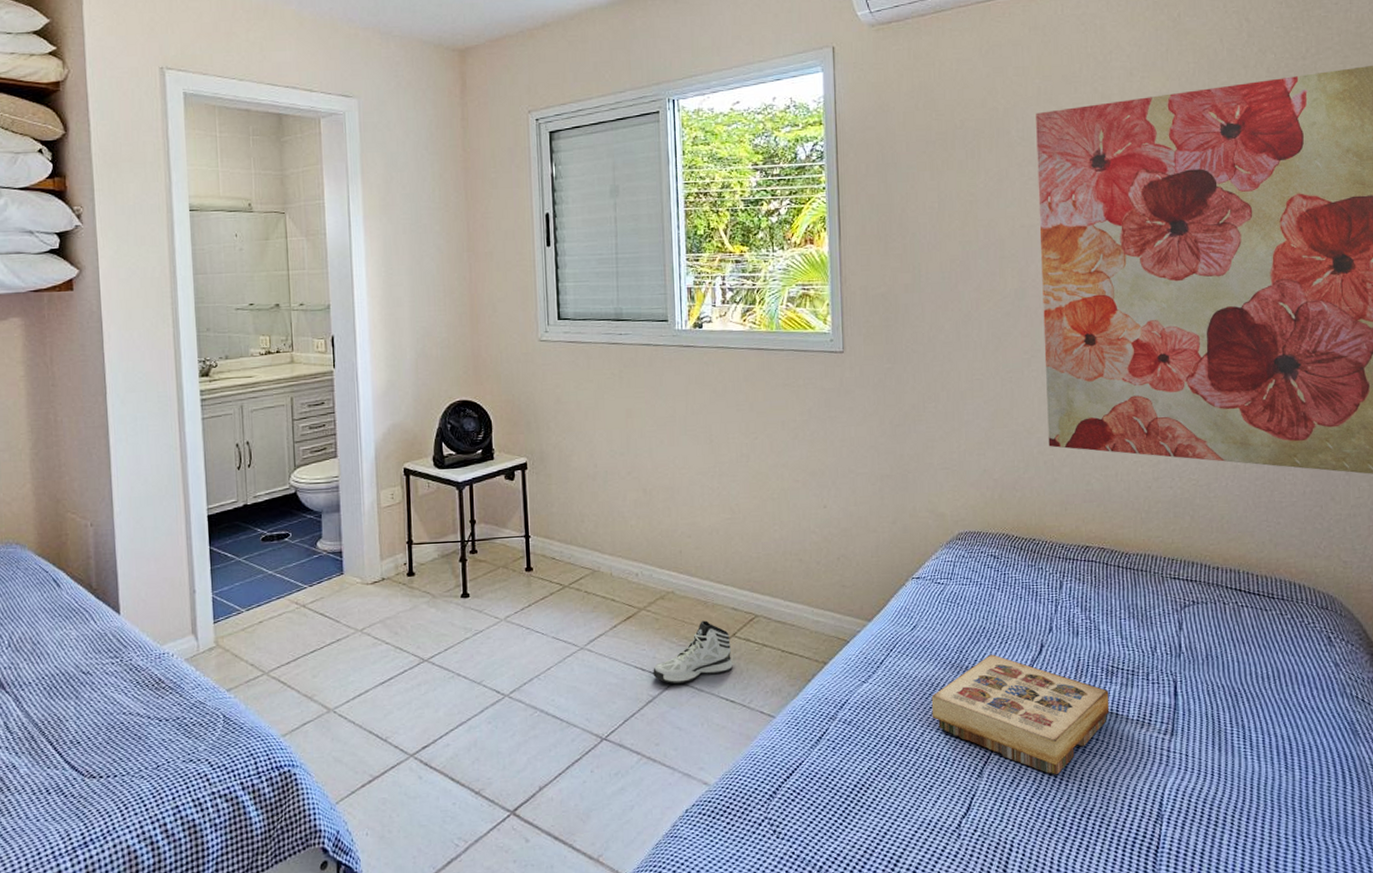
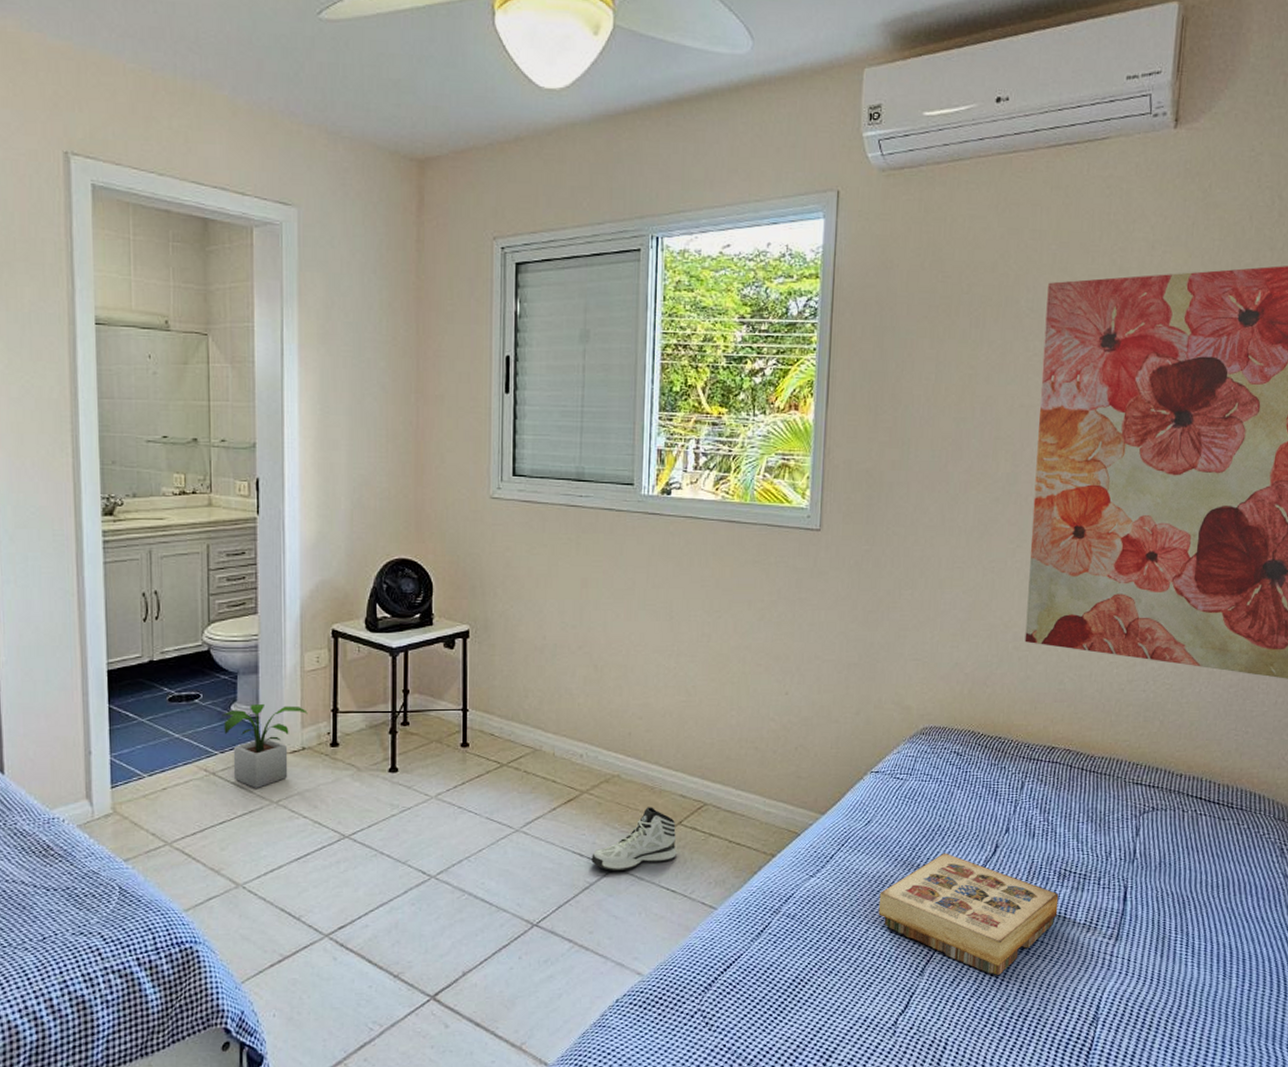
potted plant: none [309,540,386,618] -> present [222,704,308,788]

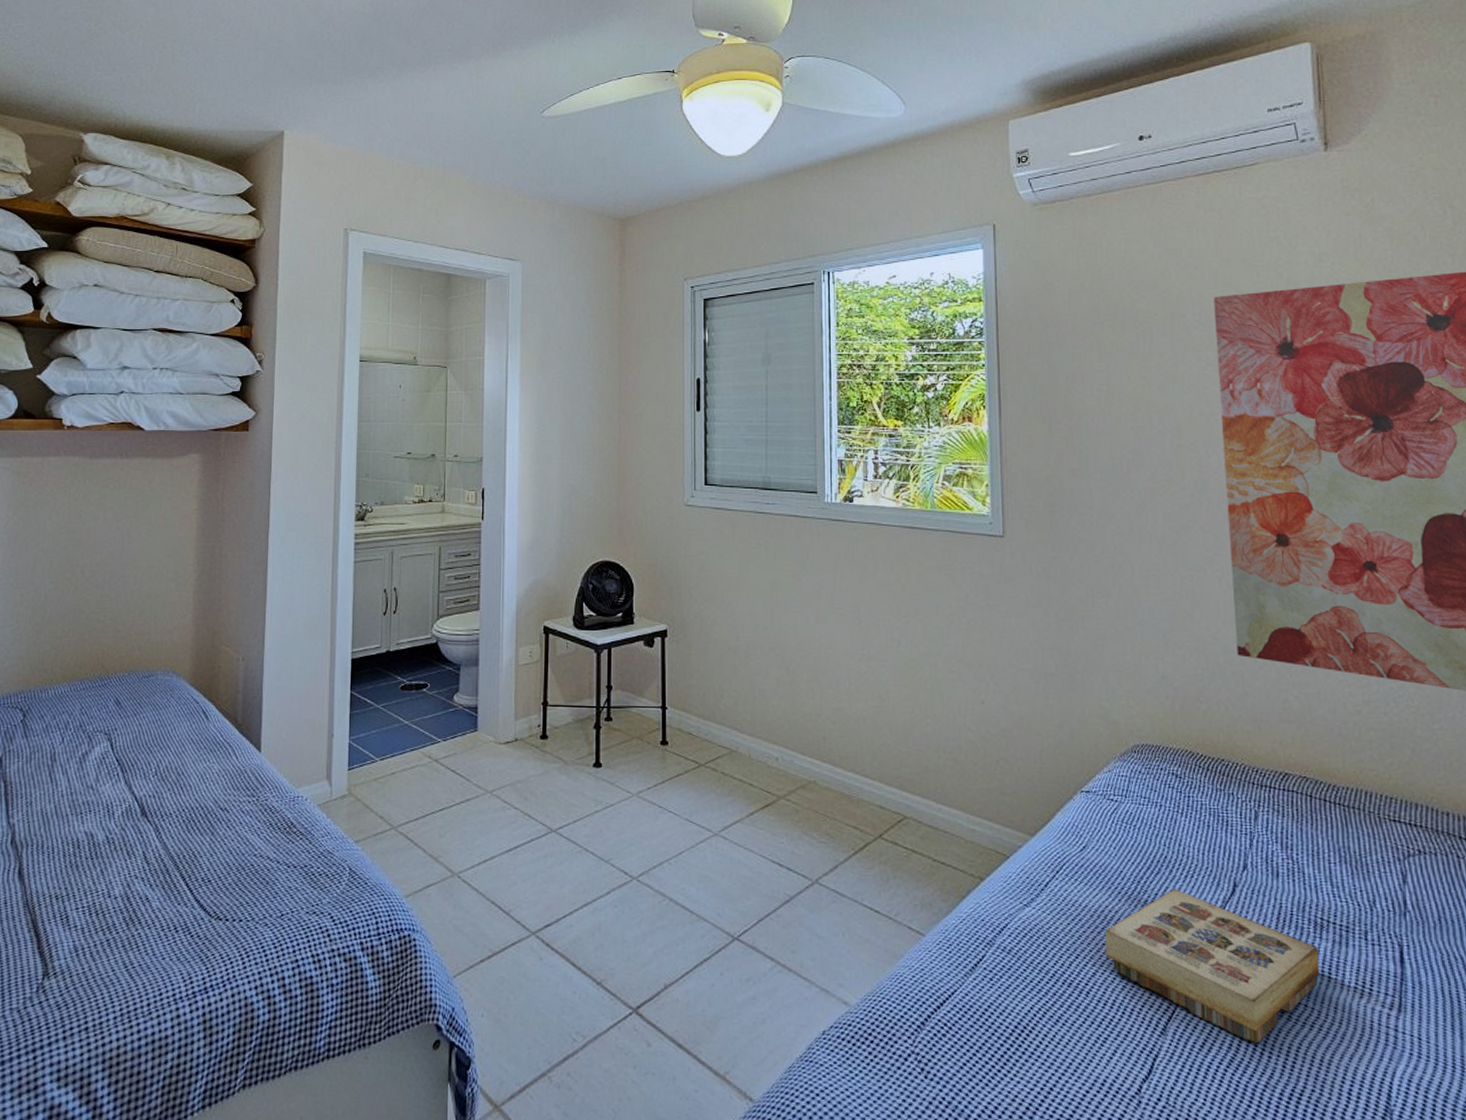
potted plant: present [222,704,308,788] -> none [446,695,521,777]
sneaker: present [591,807,677,872] -> none [791,817,878,886]

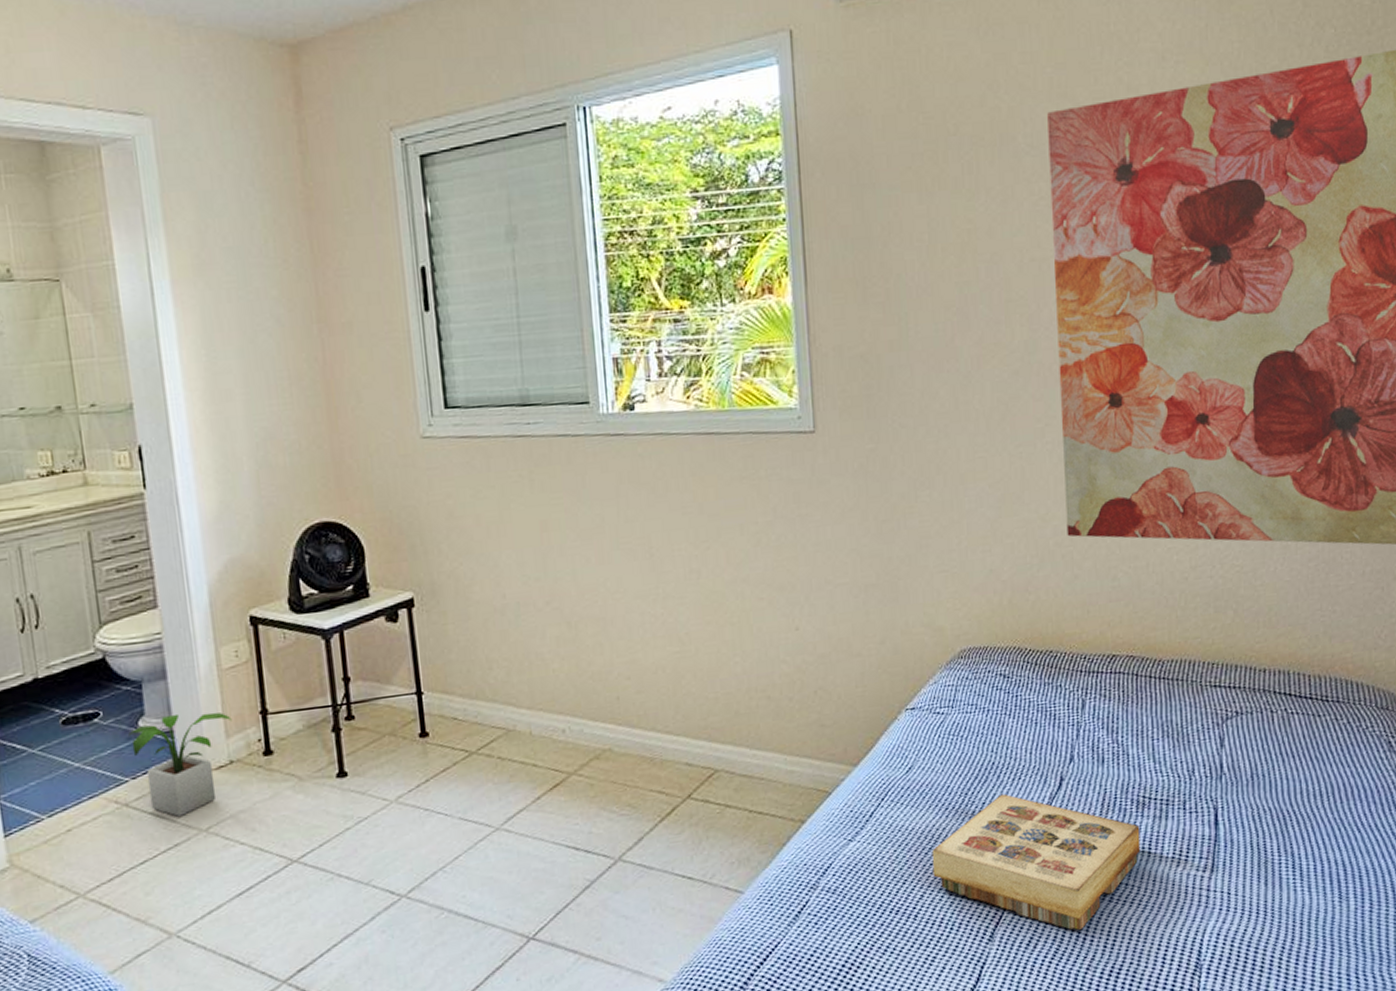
potted plant: none [446,695,521,777] -> present [128,712,232,816]

